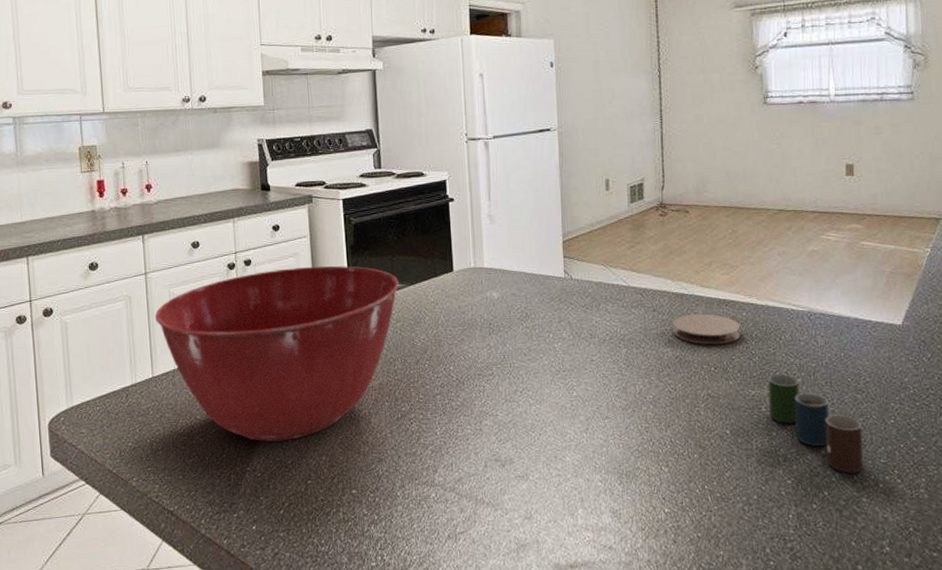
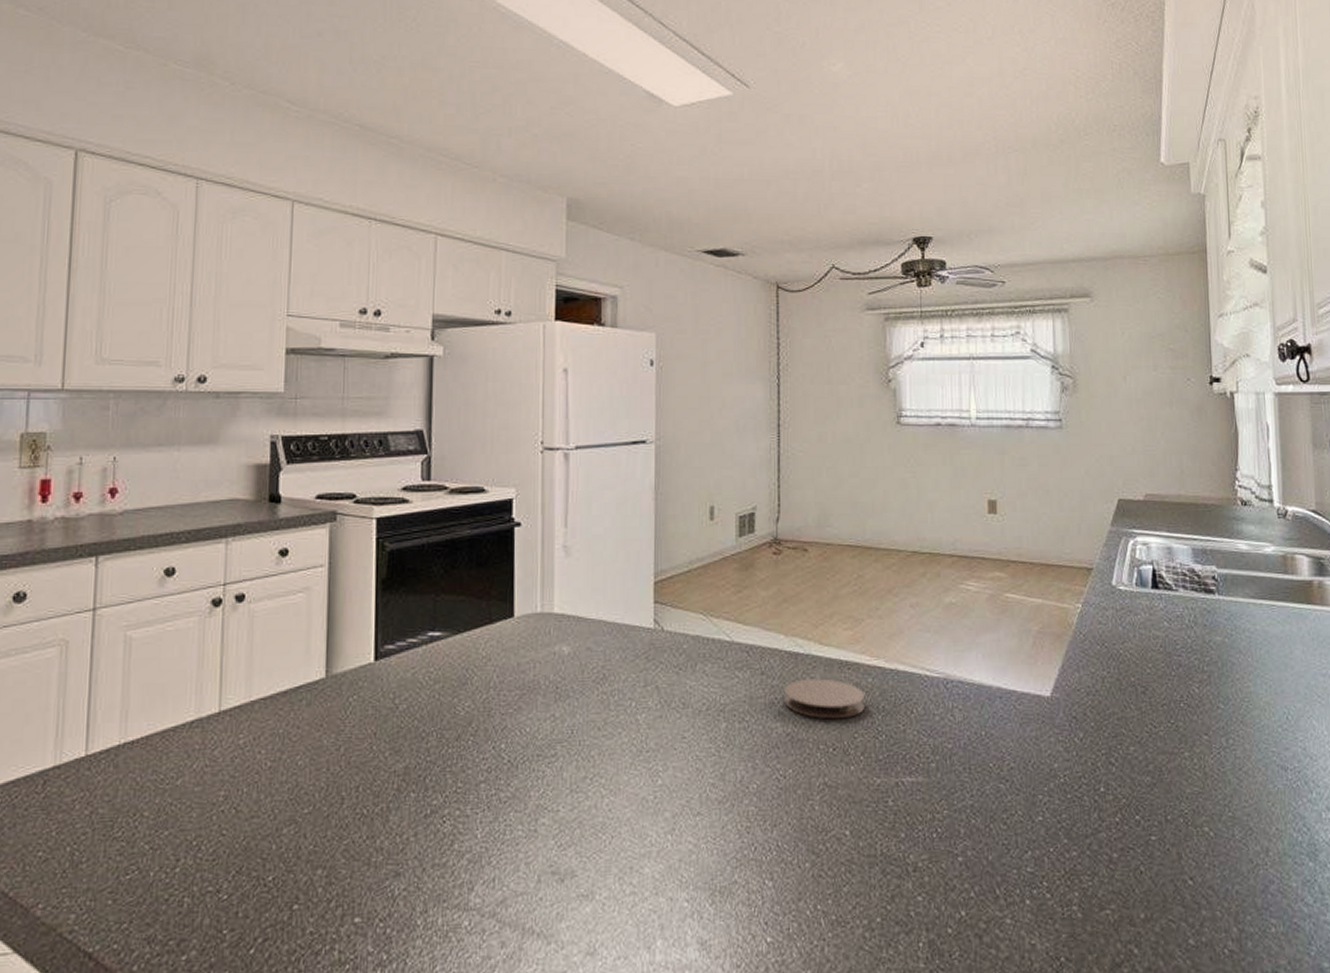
mixing bowl: present [154,265,399,442] -> none [99,605,442,849]
cup: present [768,374,863,473] -> none [897,757,1007,886]

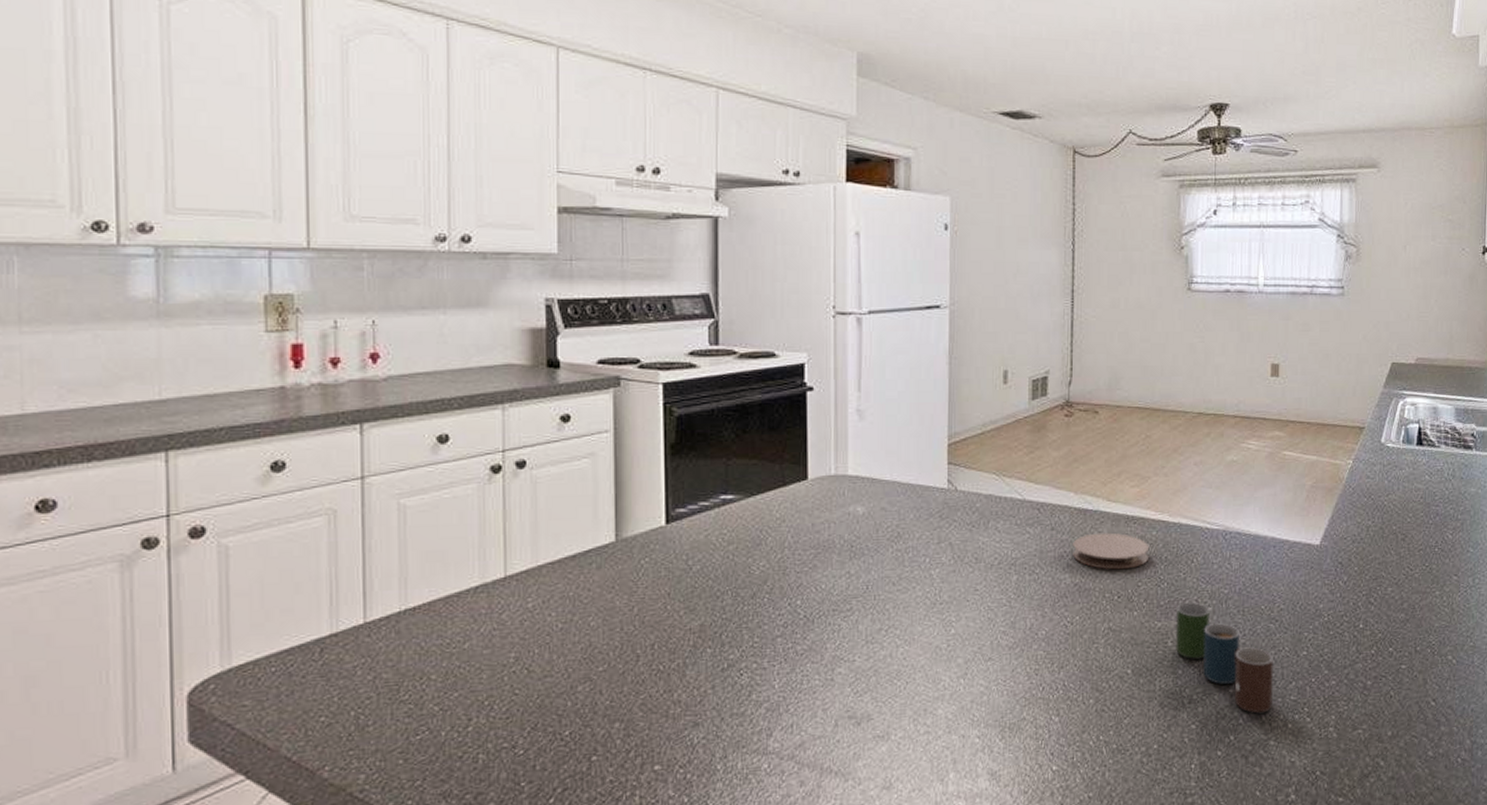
cup: none [897,757,1007,886] -> present [1176,602,1274,714]

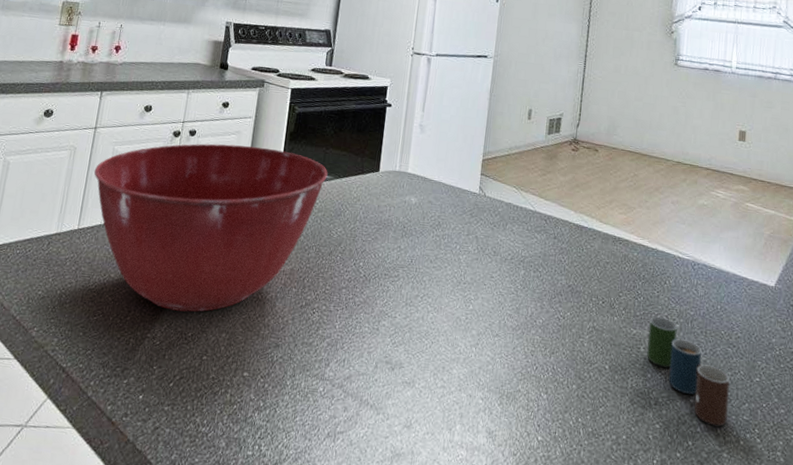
mixing bowl: none [373,470,734,707] -> present [93,143,328,312]
coaster: present [1073,532,1150,570] -> none [569,246,631,281]

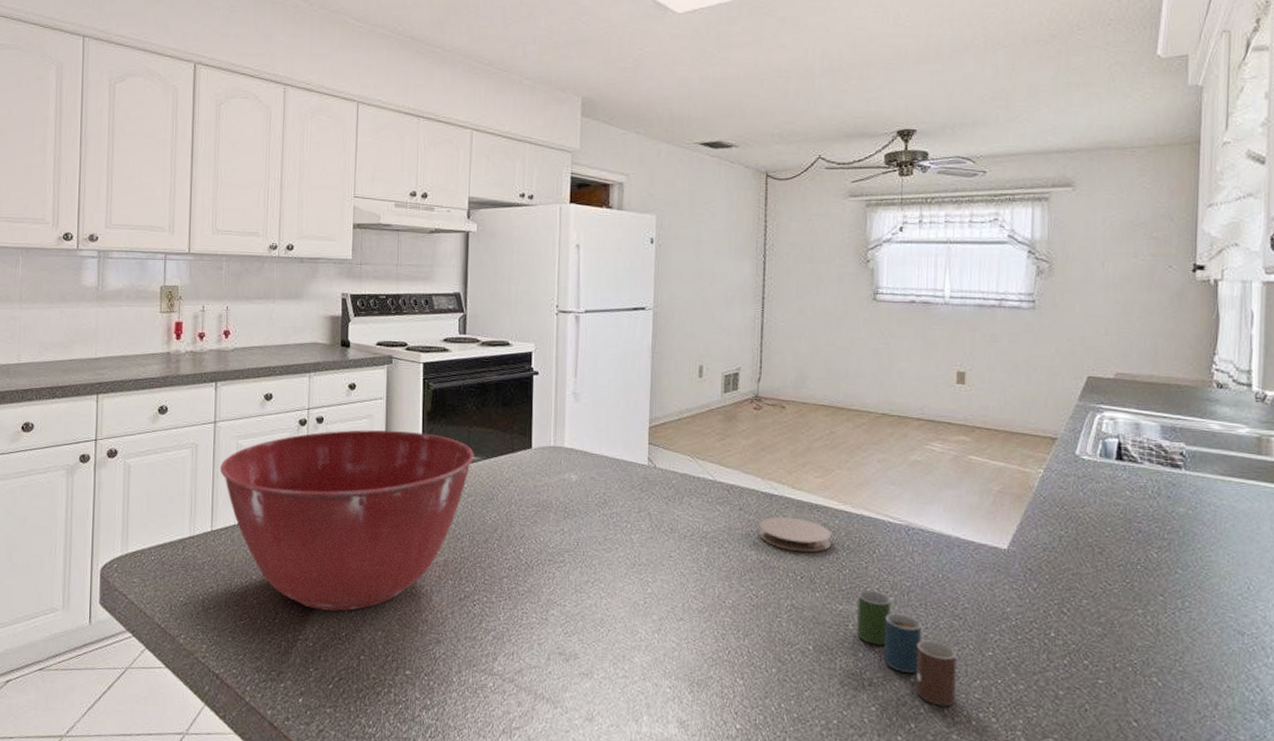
coaster: none [569,246,631,281] -> present [759,516,832,553]

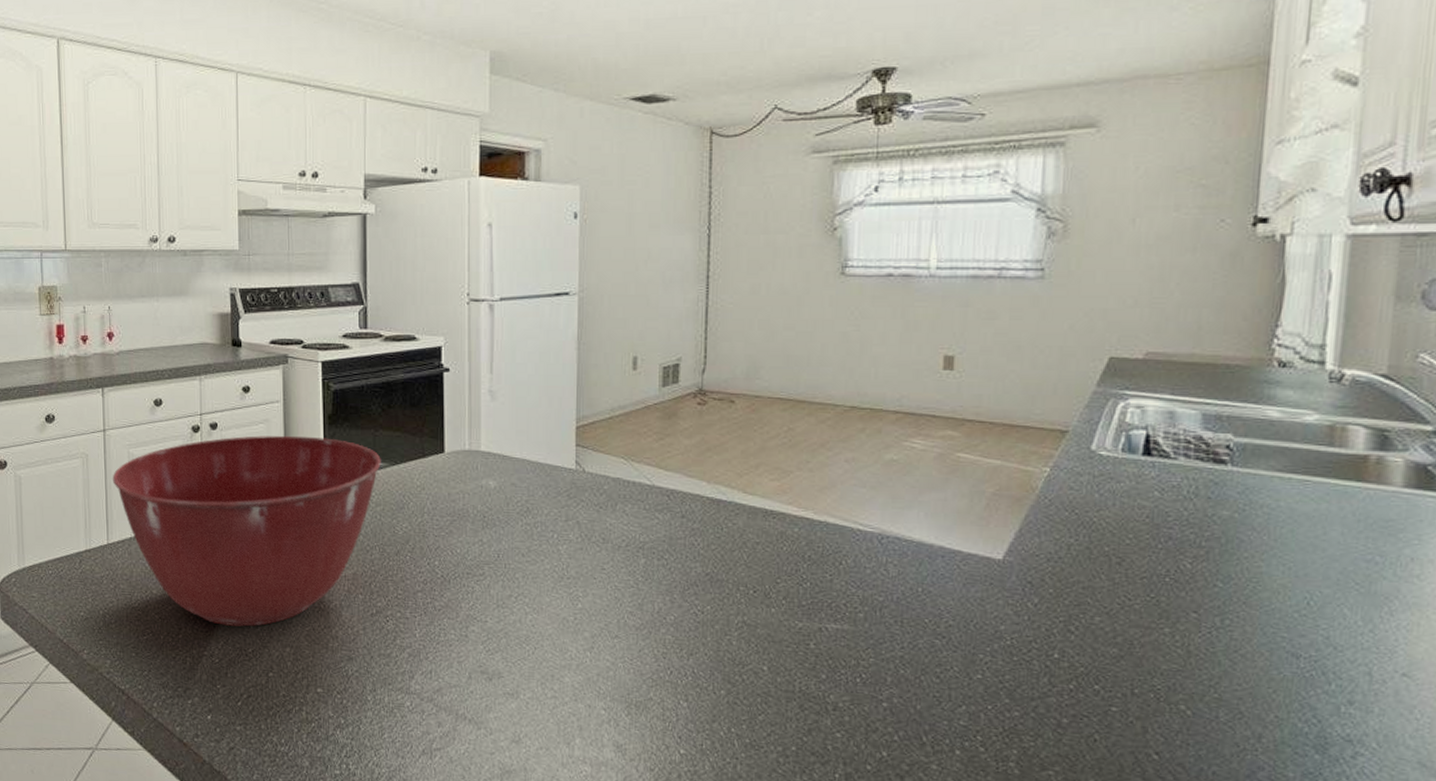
coaster: present [759,516,832,553] -> none [704,524,791,564]
cup: present [857,590,958,706] -> none [819,605,939,734]

